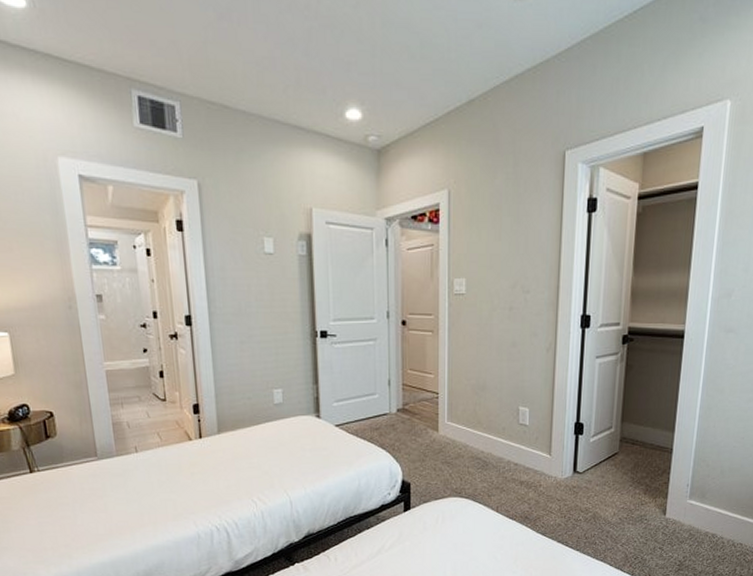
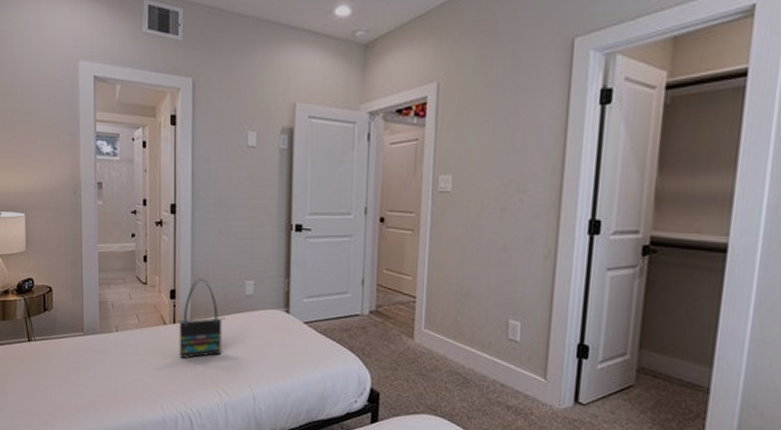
tote bag: none [205,389,255,472] -> present [179,277,225,358]

